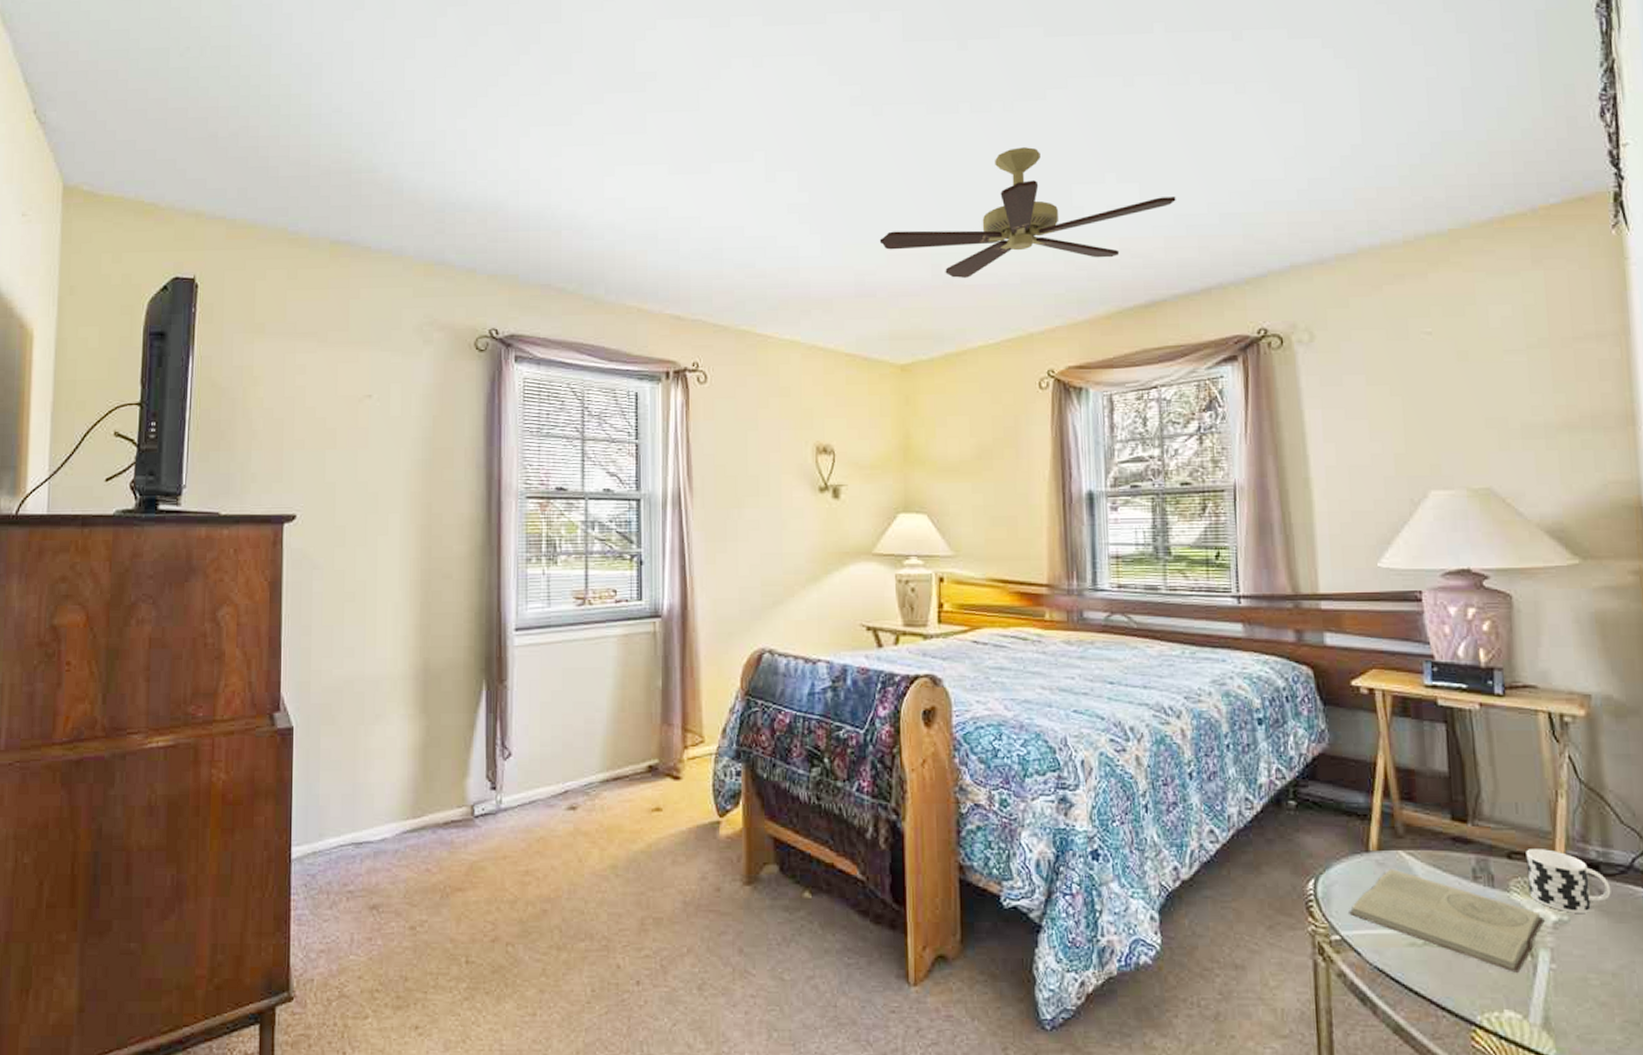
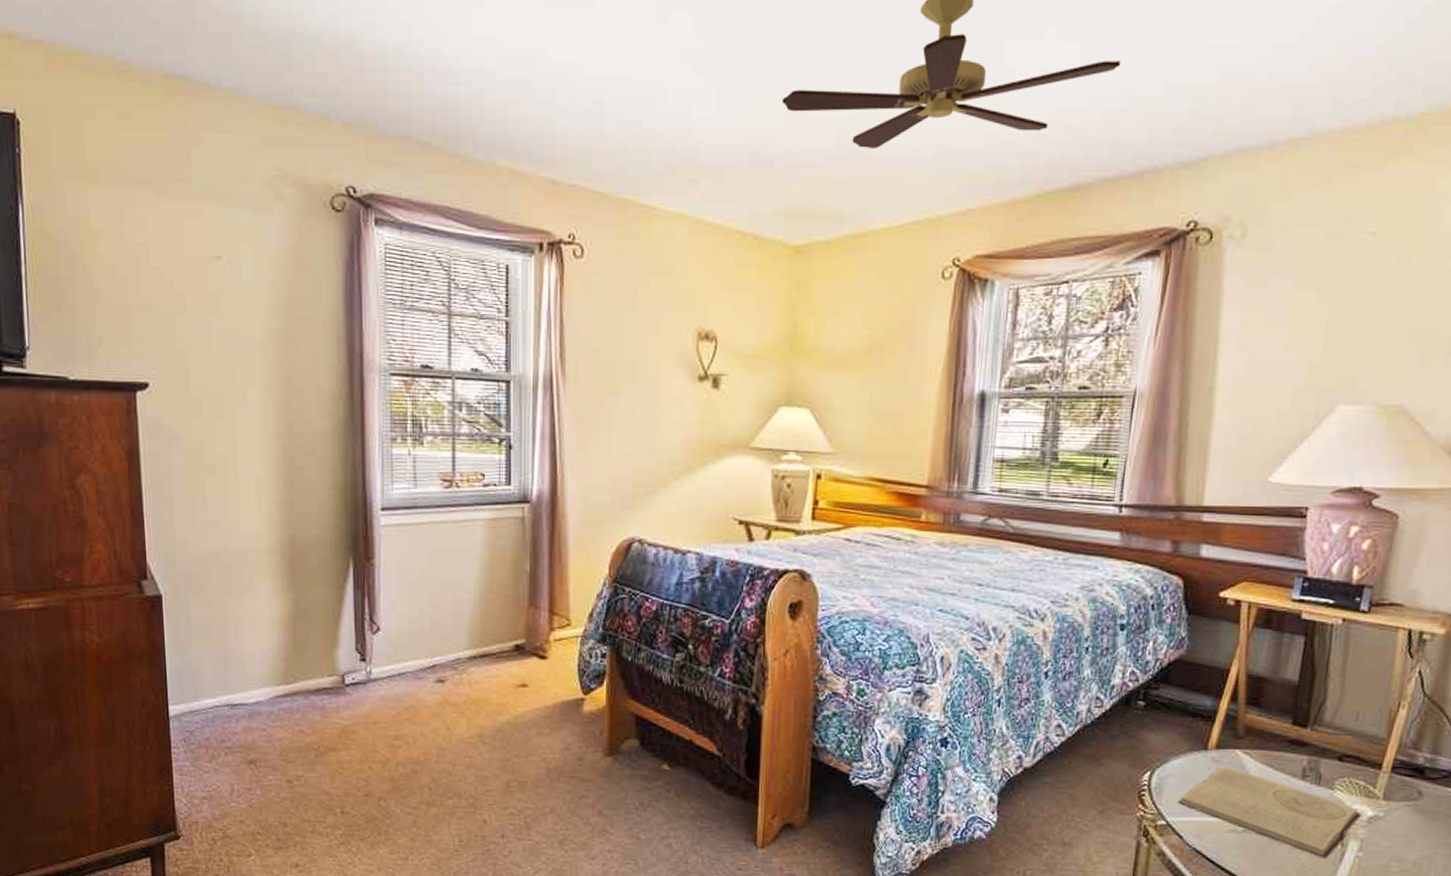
cup: present [1526,849,1611,913] -> none [1351,753,1431,811]

